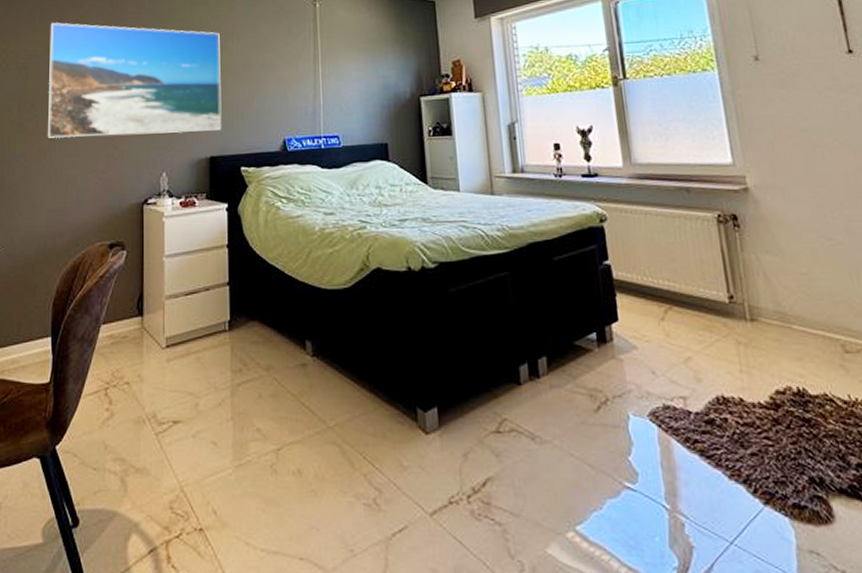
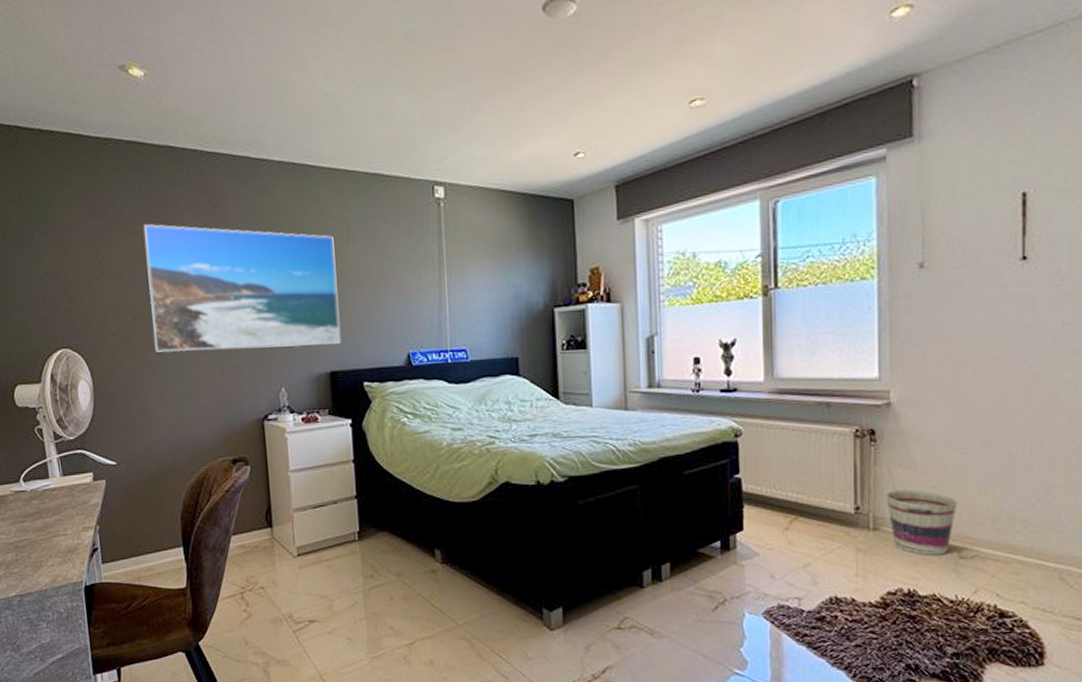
basket: none [757,277,832,349] -> present [886,490,958,555]

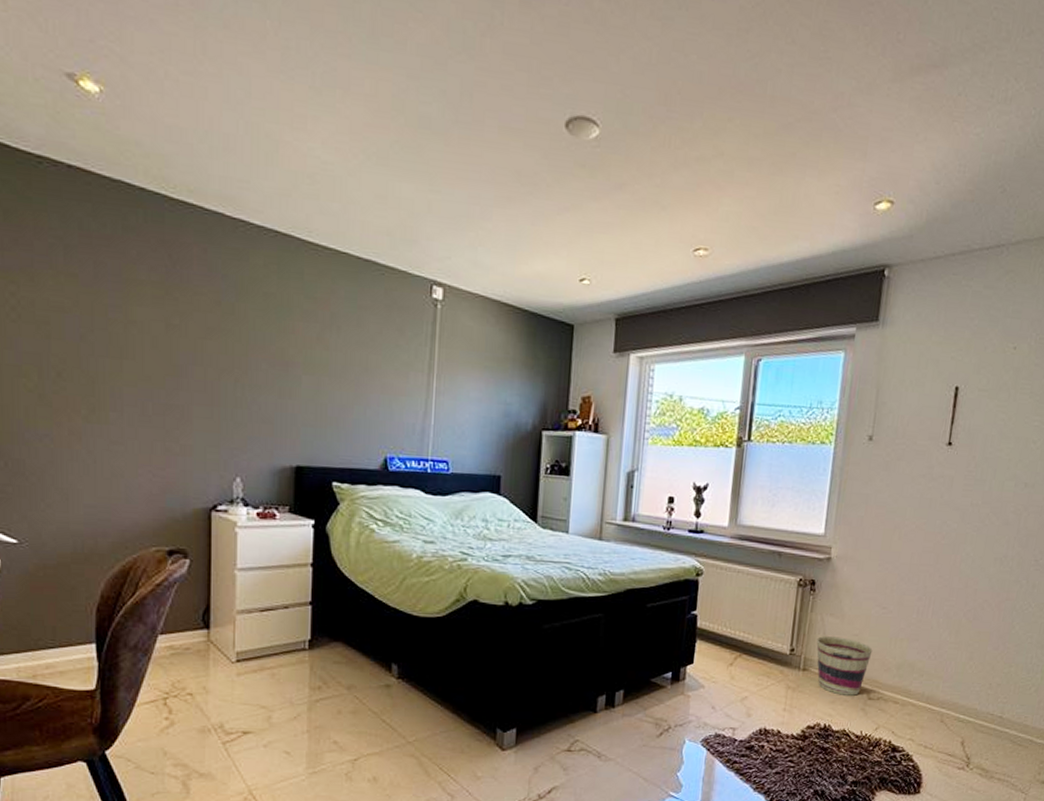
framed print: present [143,224,341,352] -> none [80,268,315,437]

